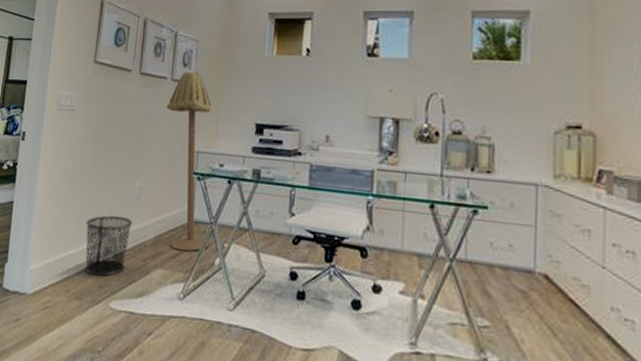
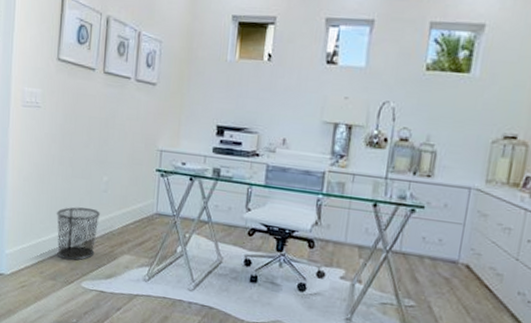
floor lamp: present [166,71,212,252] -> none [130,72,175,240]

